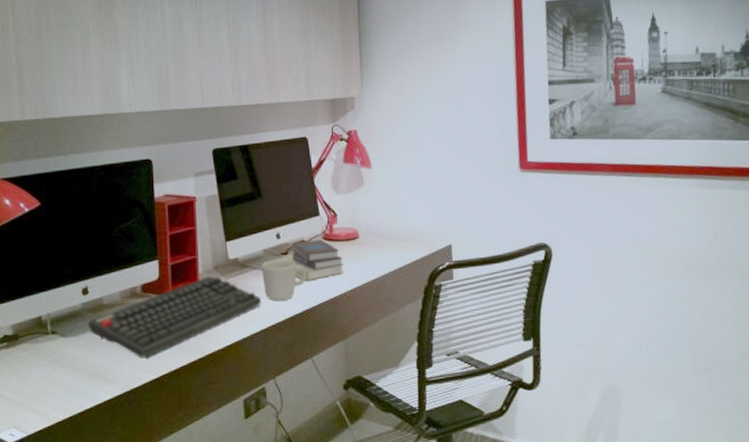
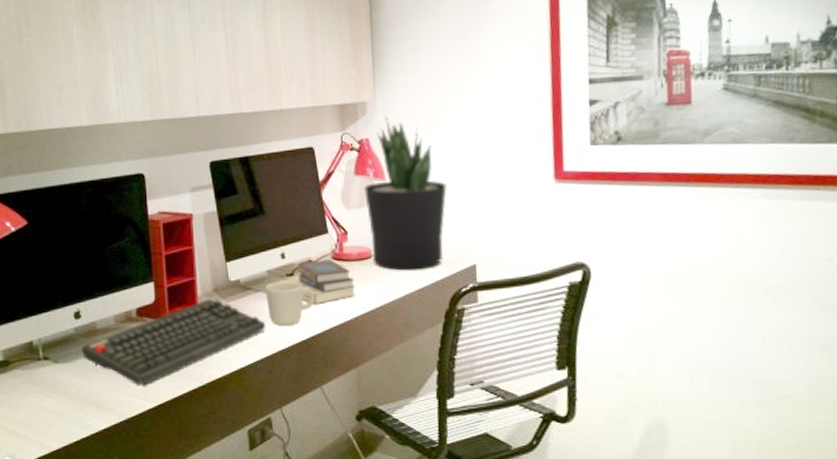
planter: none [352,108,426,250] -> present [364,113,447,271]

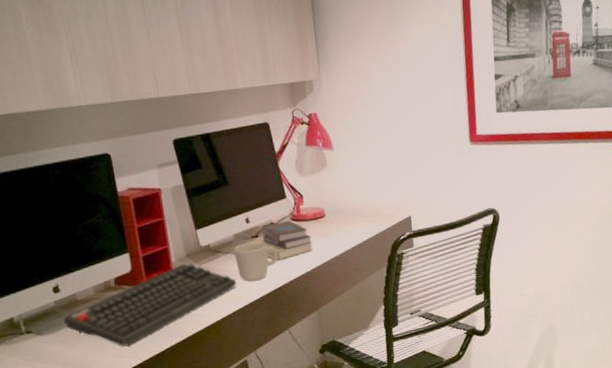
planter: present [364,113,447,271] -> none [315,90,385,226]

